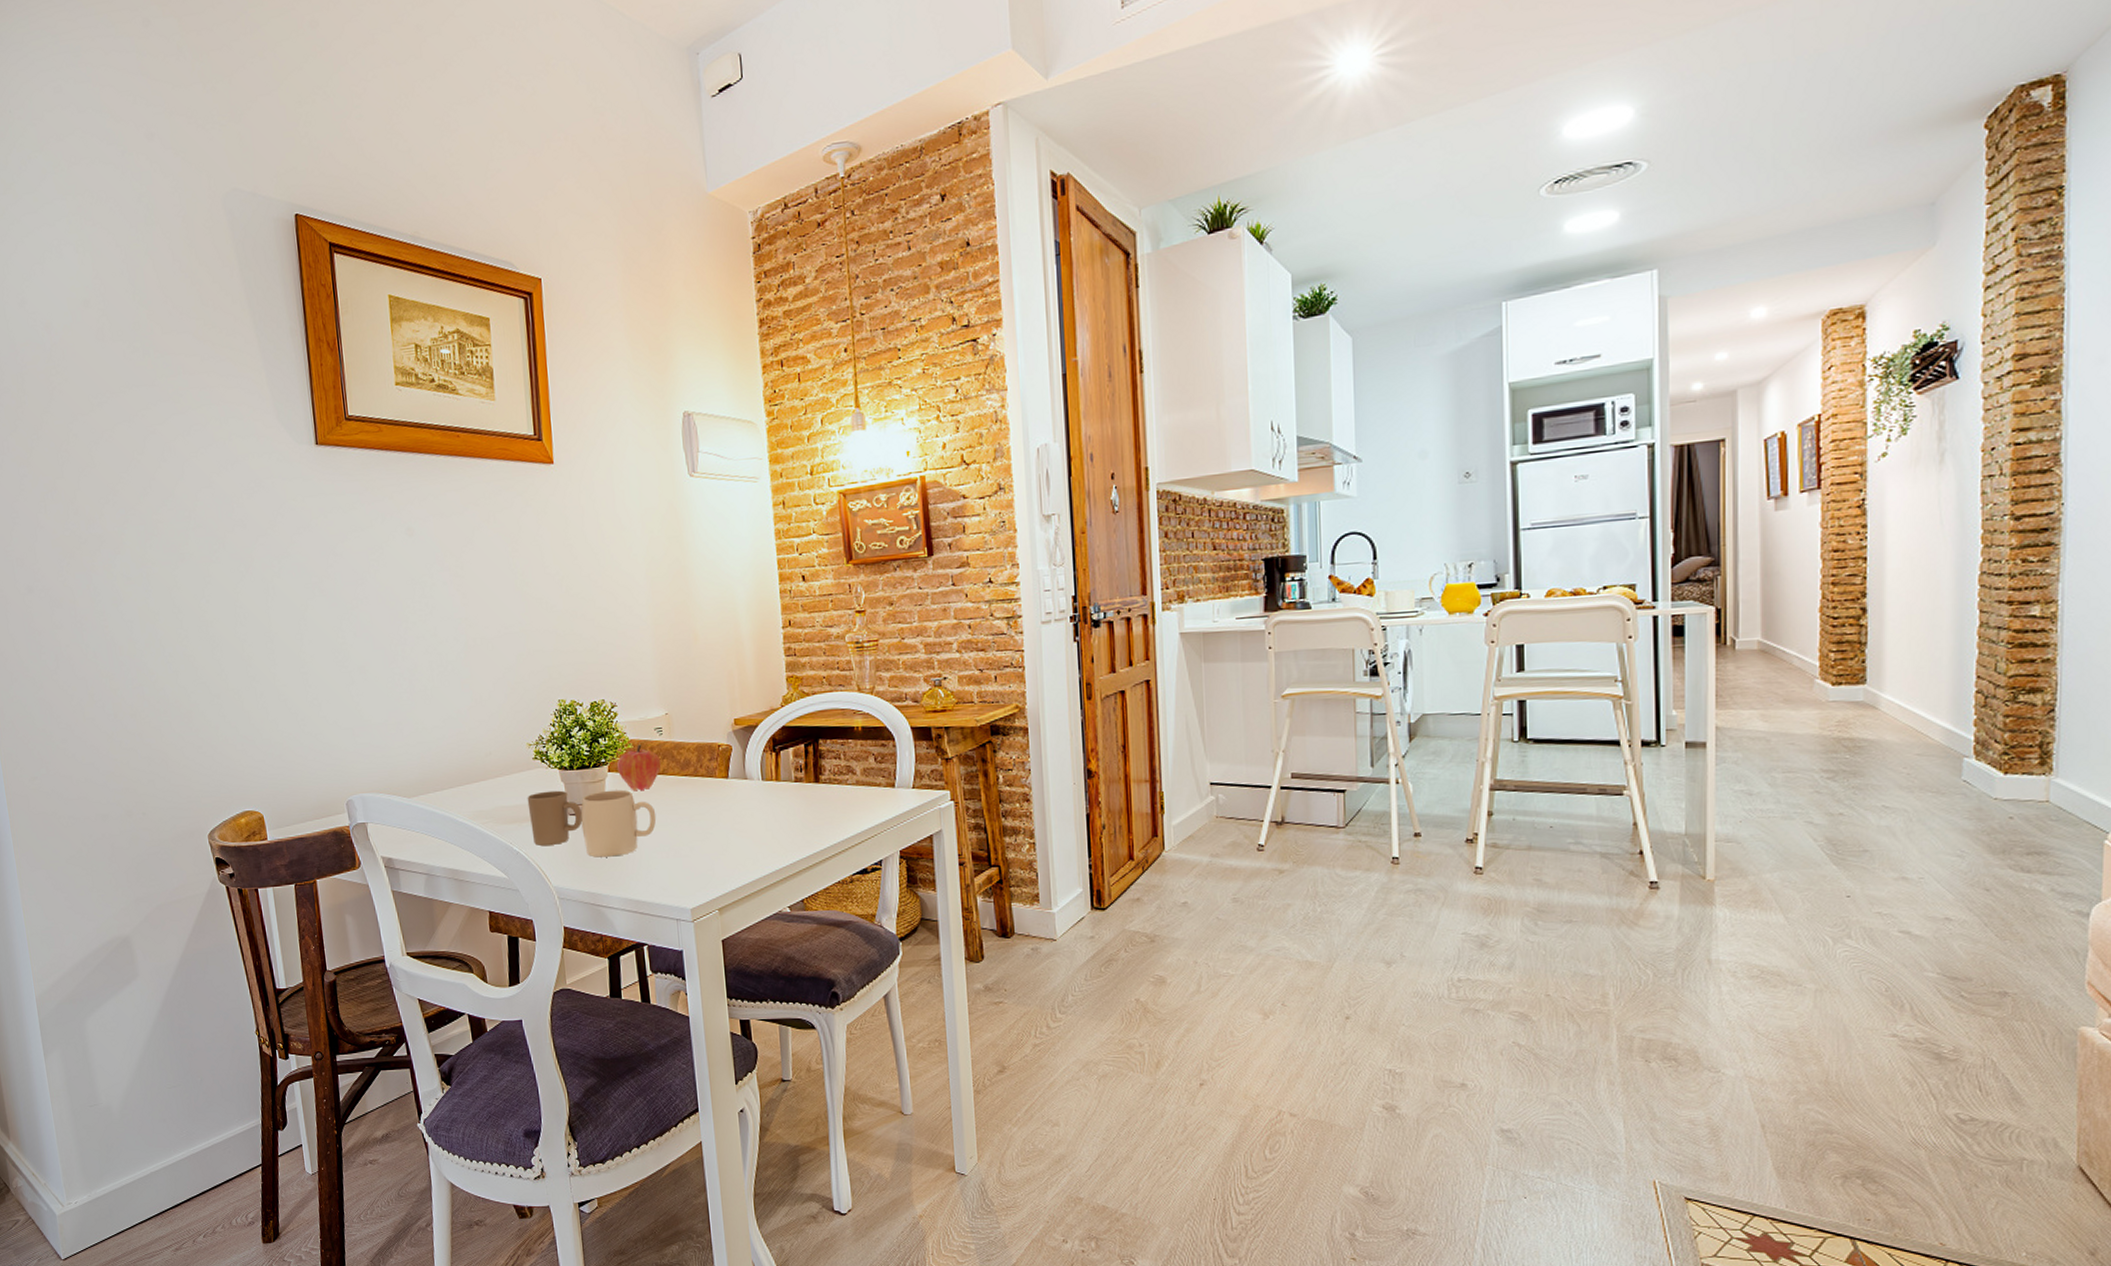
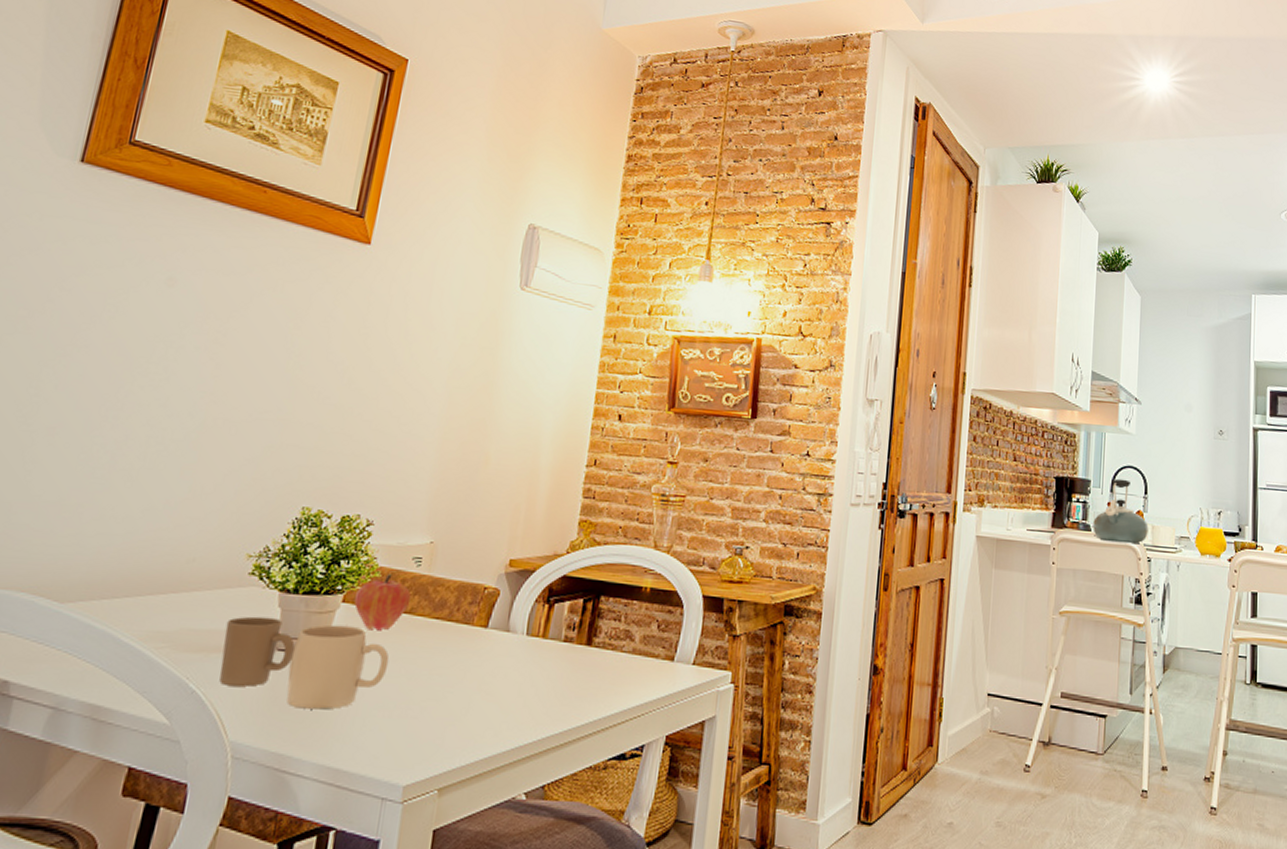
kettle: none [1313,547,1381,618] -> present [1093,478,1149,544]

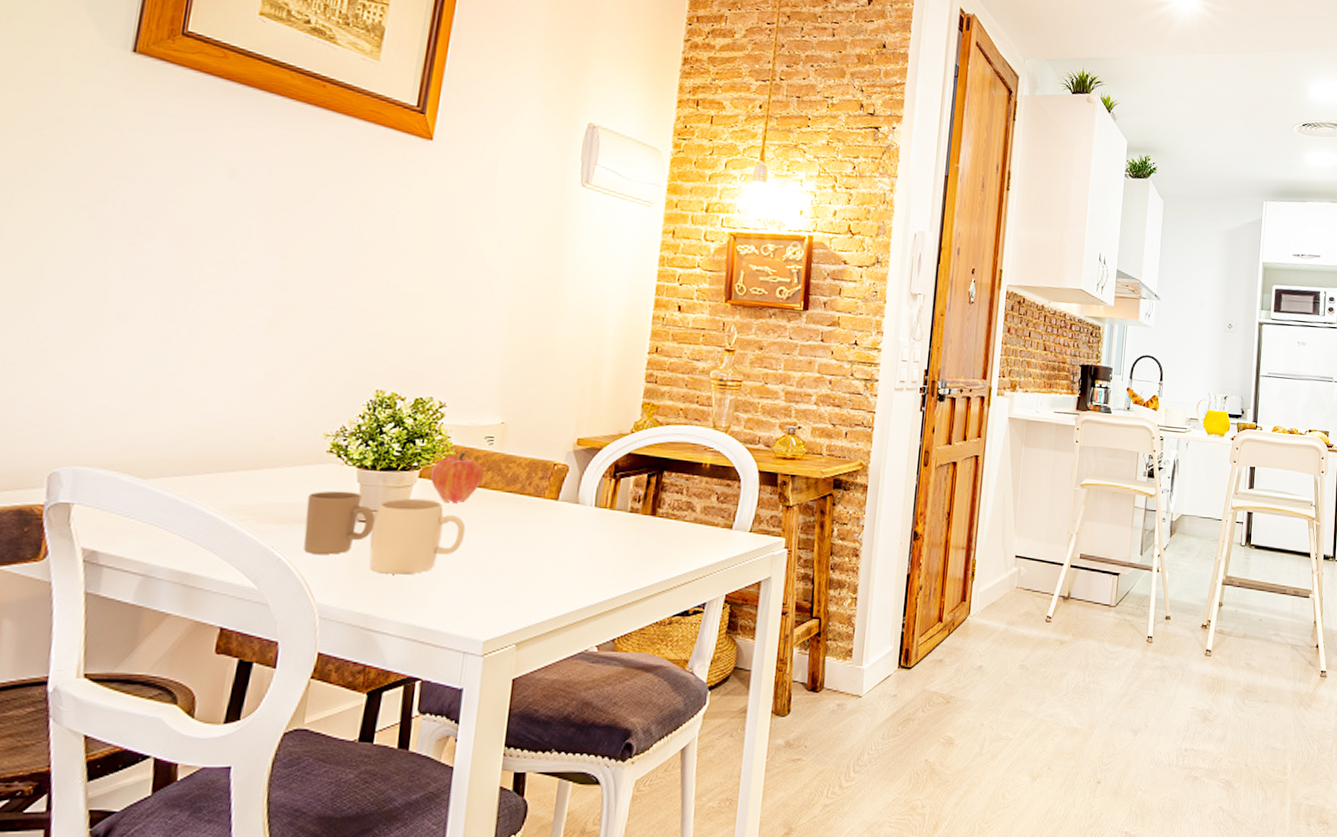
kettle: present [1093,478,1149,544] -> none [1113,367,1163,425]

